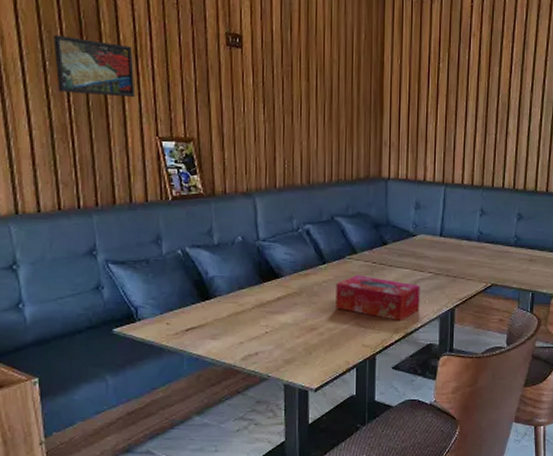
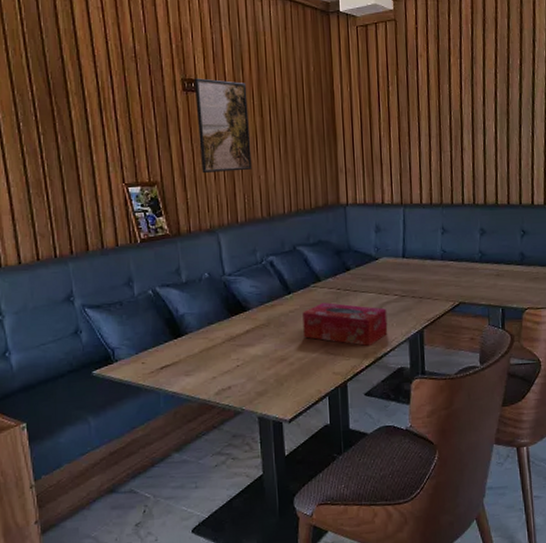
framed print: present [53,35,135,98] -> none [25,97,102,150]
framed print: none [238,33,295,135] -> present [193,78,252,174]

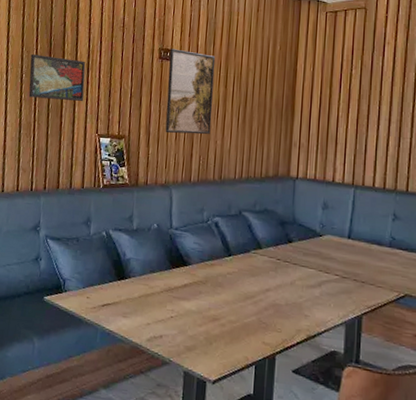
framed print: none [25,97,102,150] -> present [28,54,86,102]
tissue box: present [302,302,388,347] -> none [238,270,326,323]

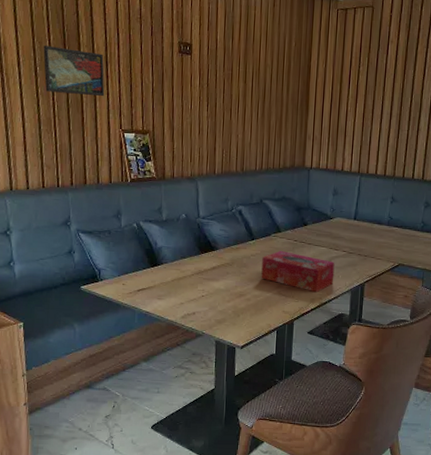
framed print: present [165,49,216,135] -> none [188,42,235,129]
tissue box: none [238,270,326,323] -> present [261,251,335,293]

